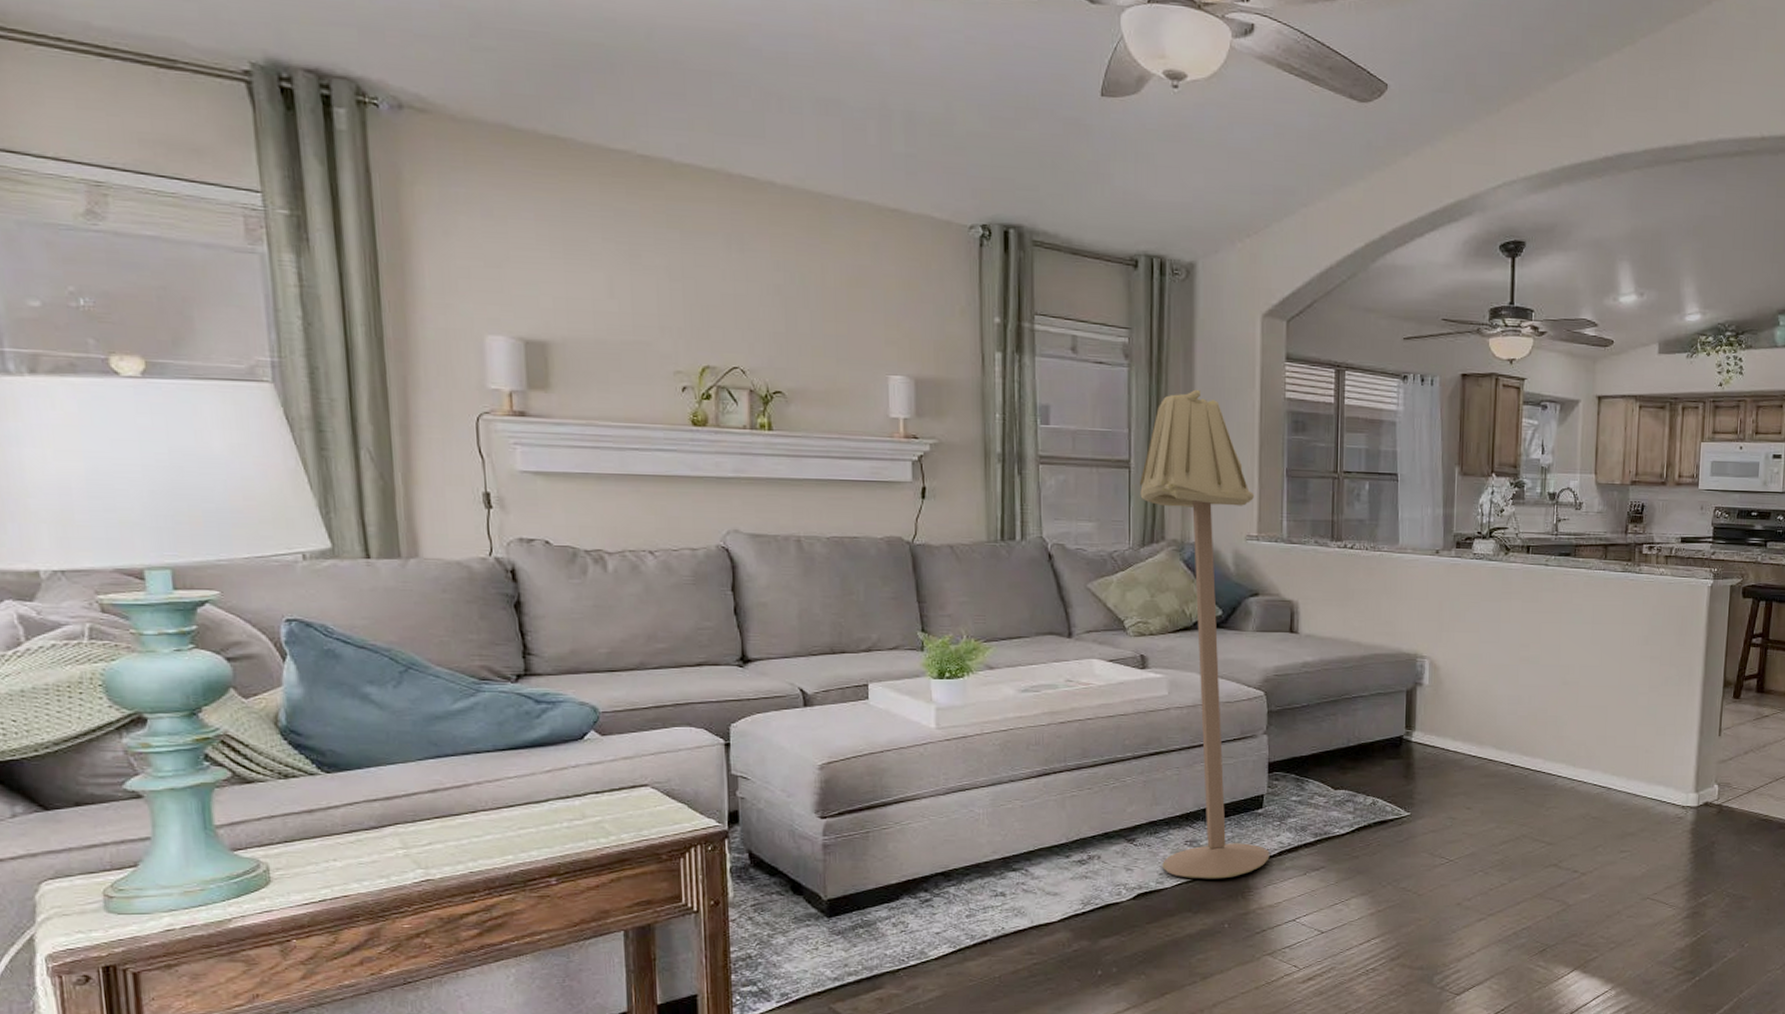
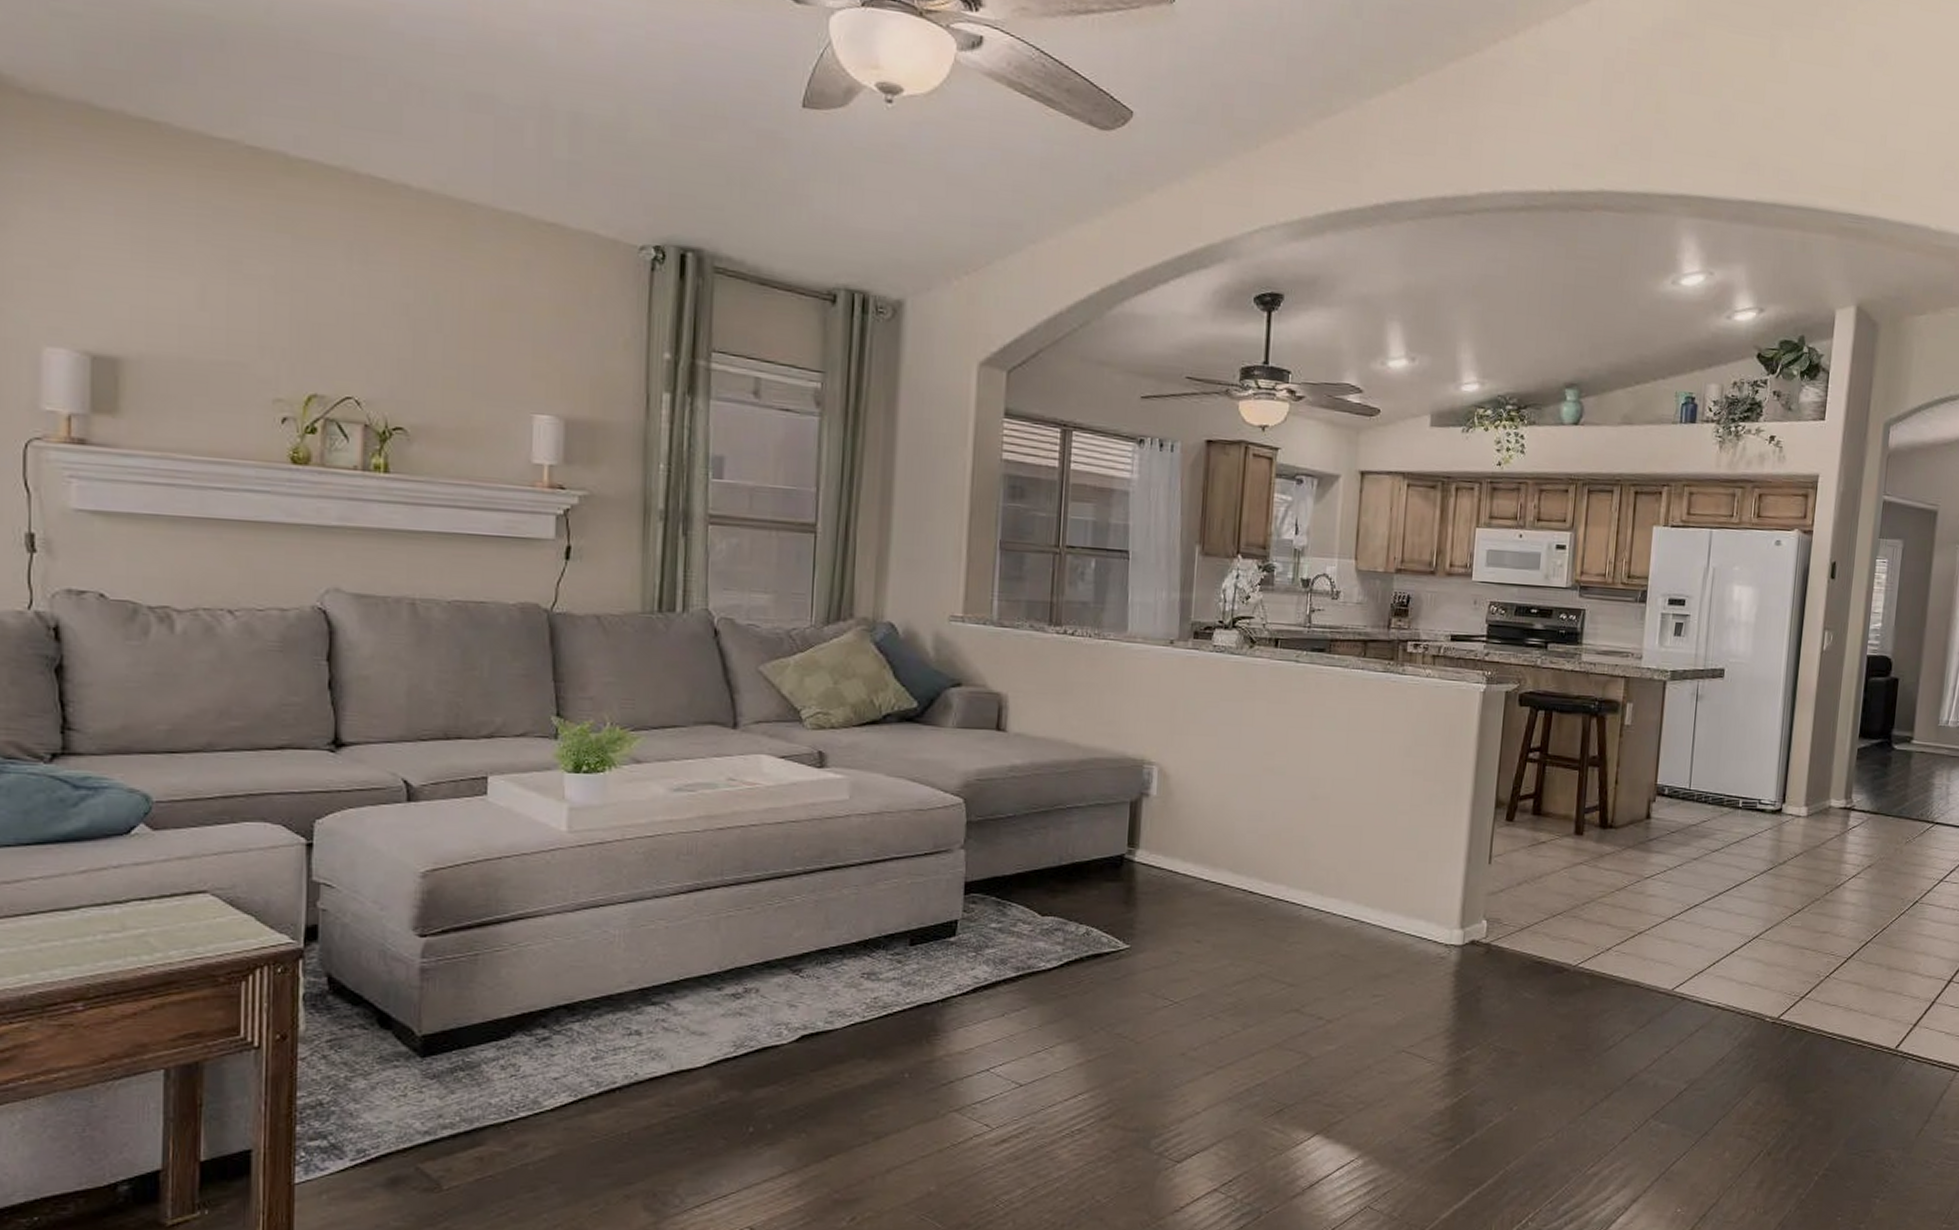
floor lamp: present [1139,389,1270,879] -> none [826,445,962,1019]

